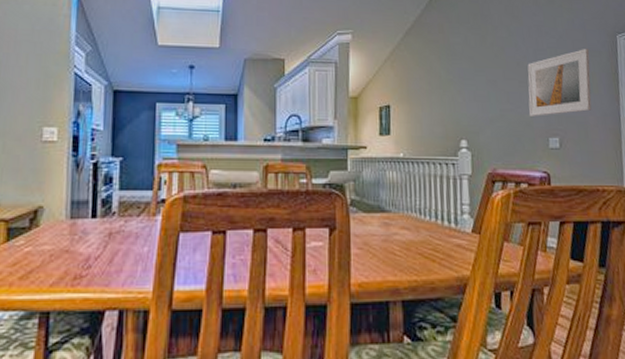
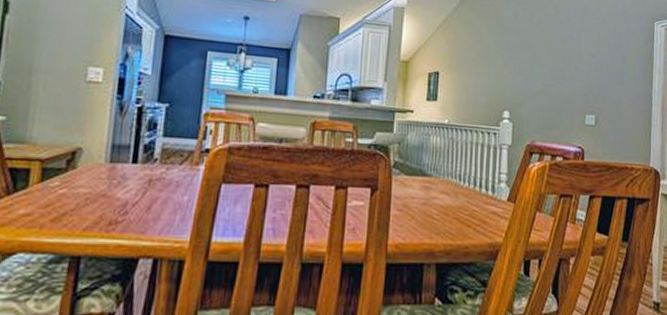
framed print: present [527,48,592,116] -> none [569,32,629,94]

